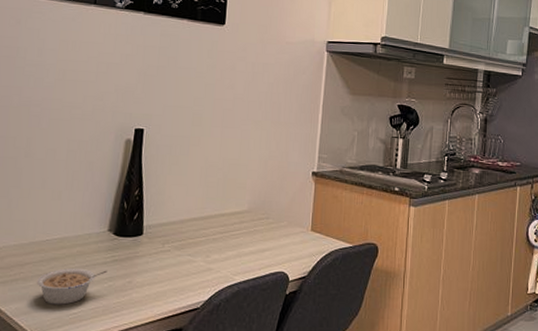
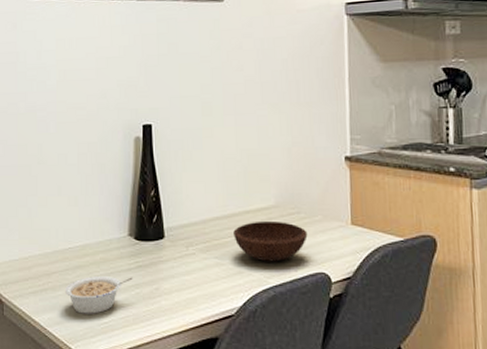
bowl: none [207,223,273,261] -> present [233,220,308,262]

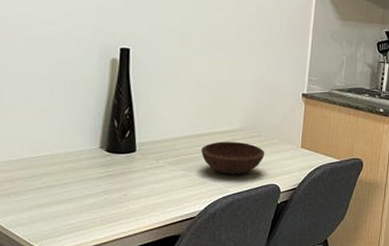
legume: present [64,275,133,314] -> none [29,182,102,217]

